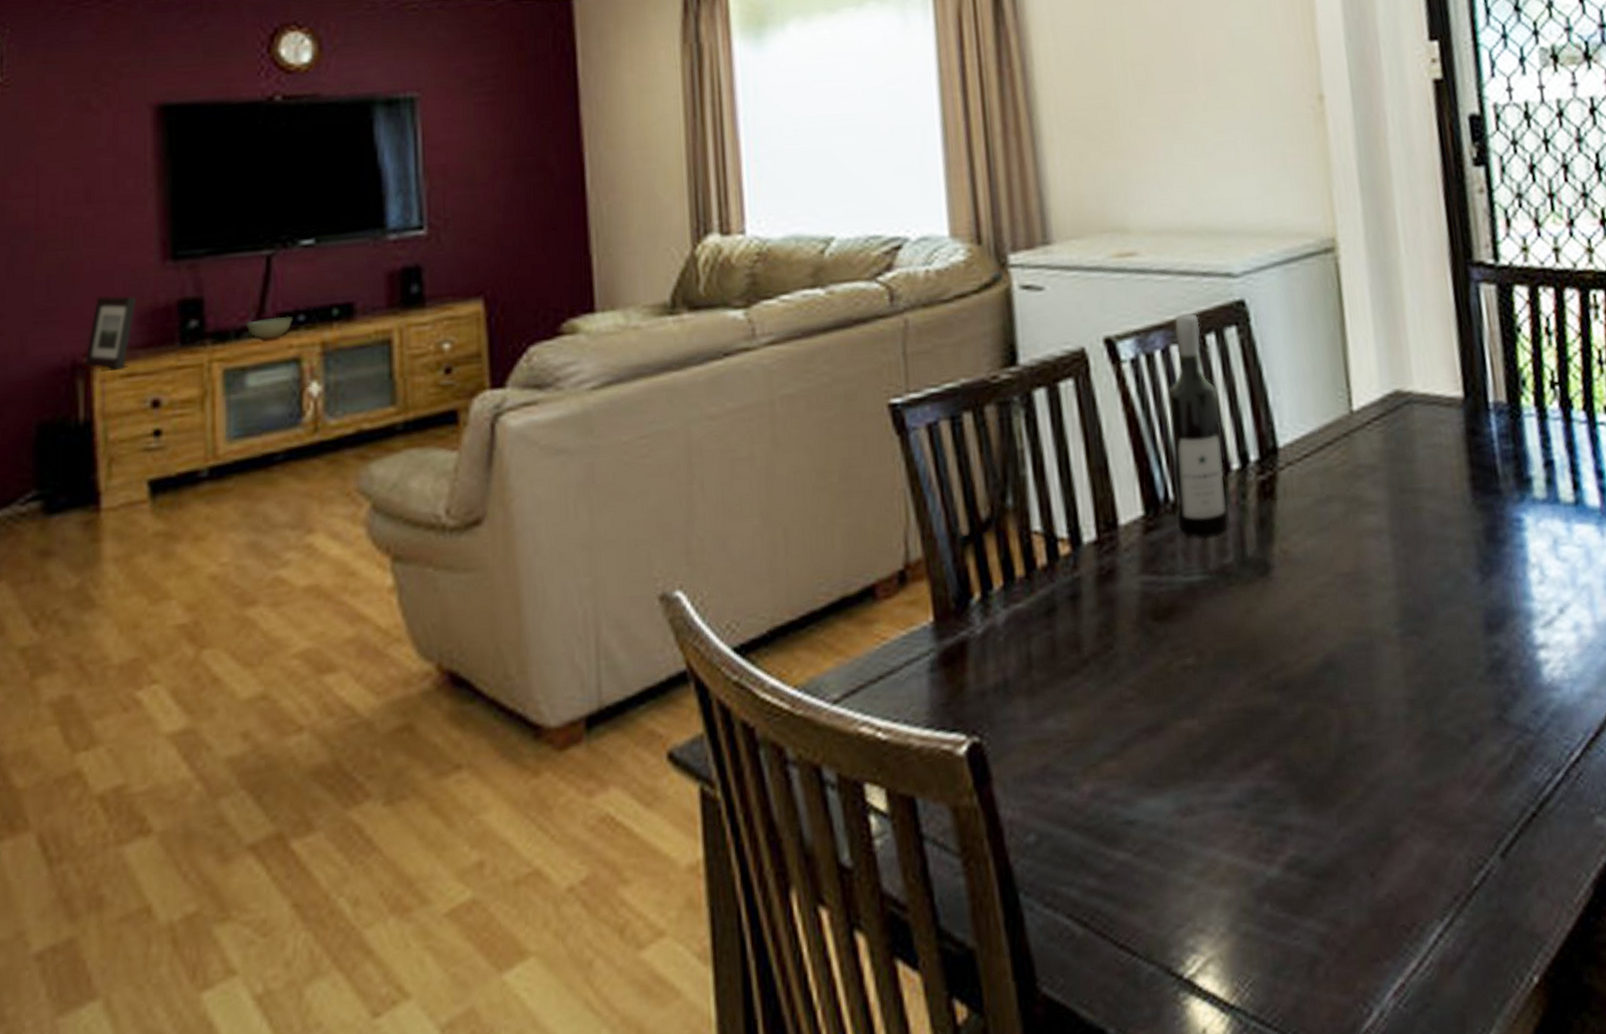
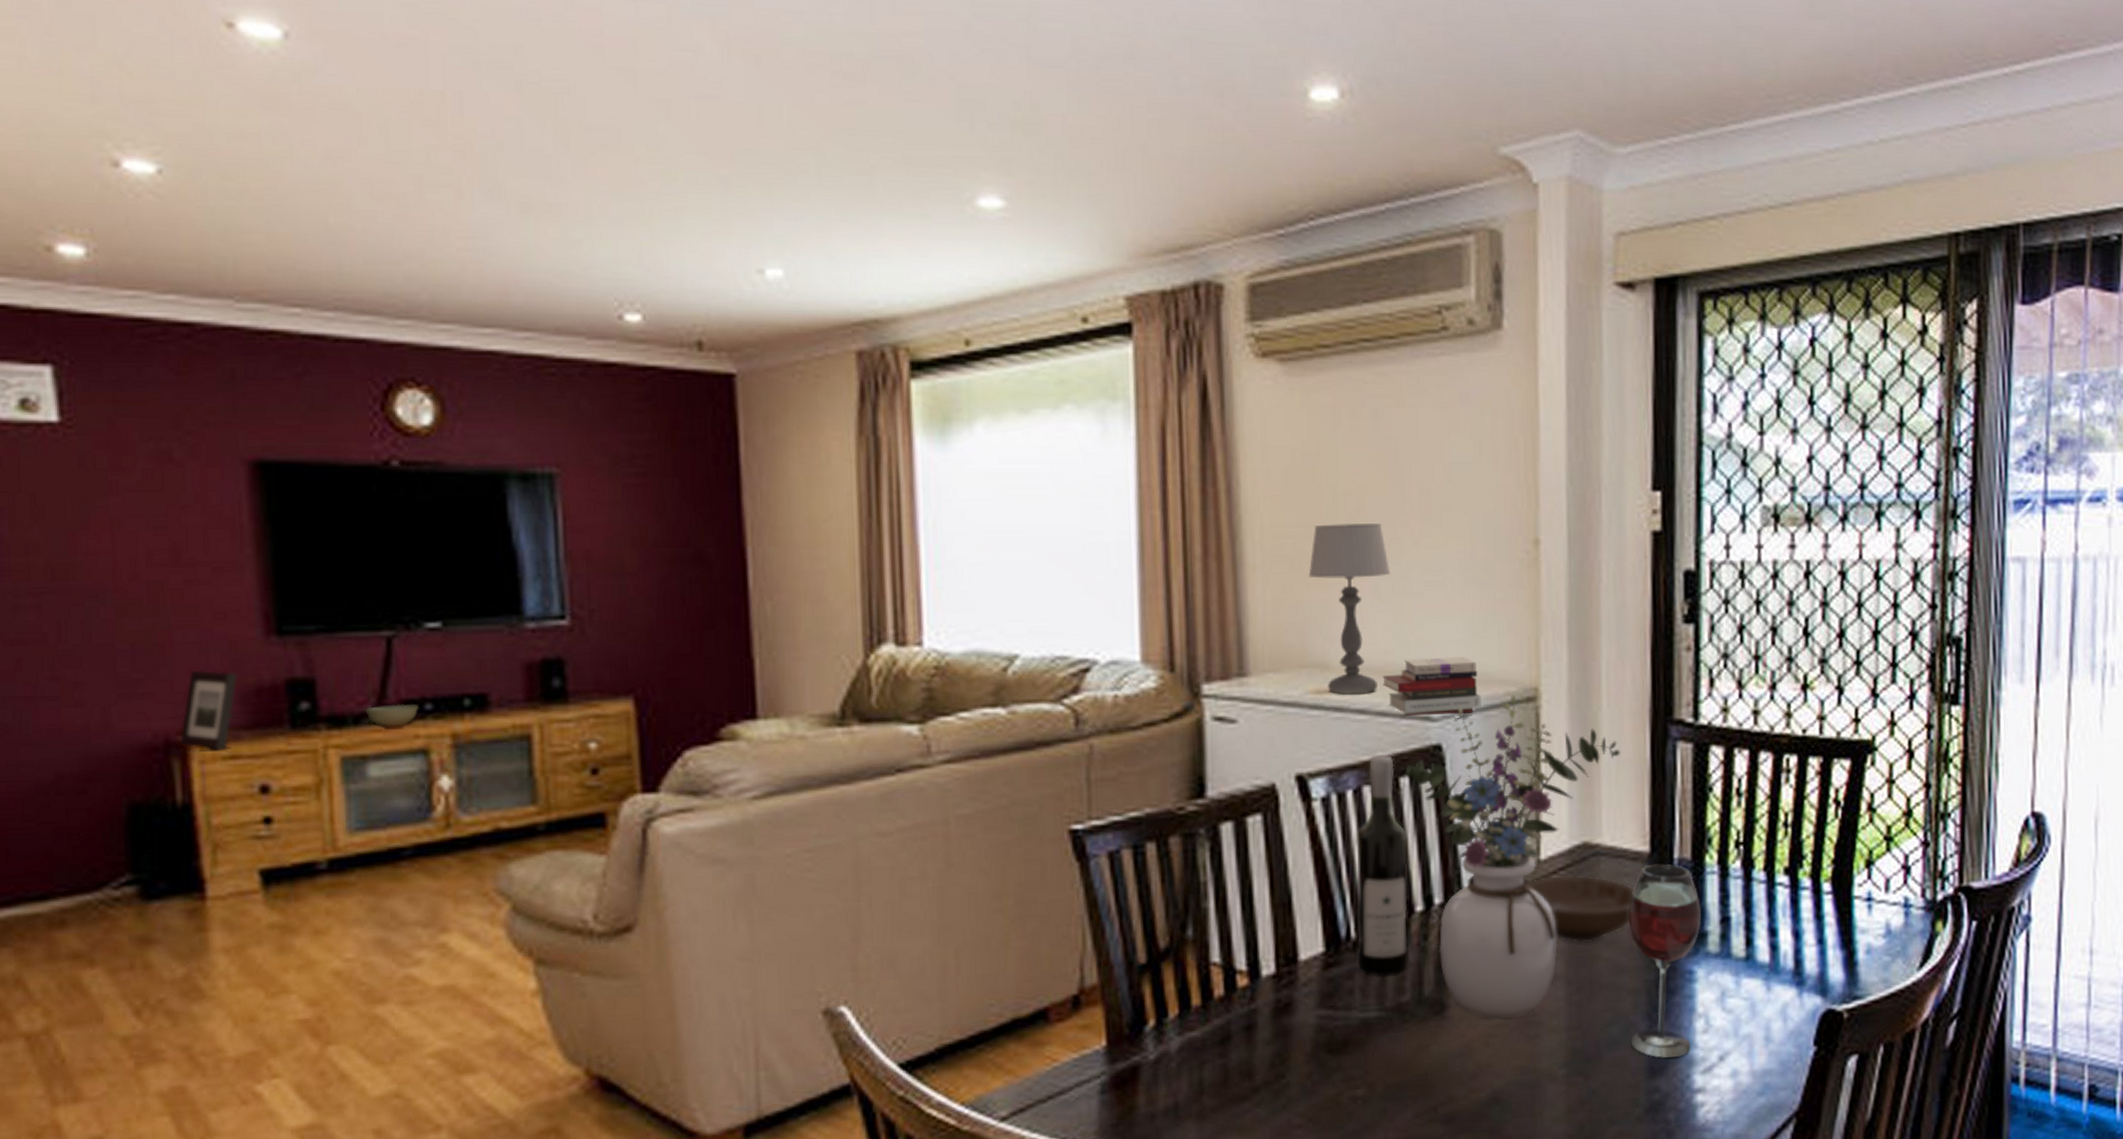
table lamp: none [1103,90,1183,258] -> present [1308,522,1391,696]
books: none [1181,212,1281,274] -> present [1382,656,1481,716]
bouquet: none [1210,246,1424,579] -> present [1405,694,1621,1020]
bowl: none [1344,423,1451,494] -> present [1529,874,1634,943]
wineglass: none [1447,408,1528,613] -> present [1628,864,1701,1058]

